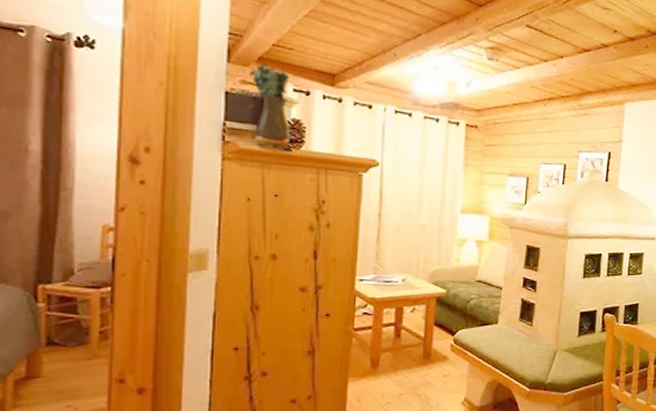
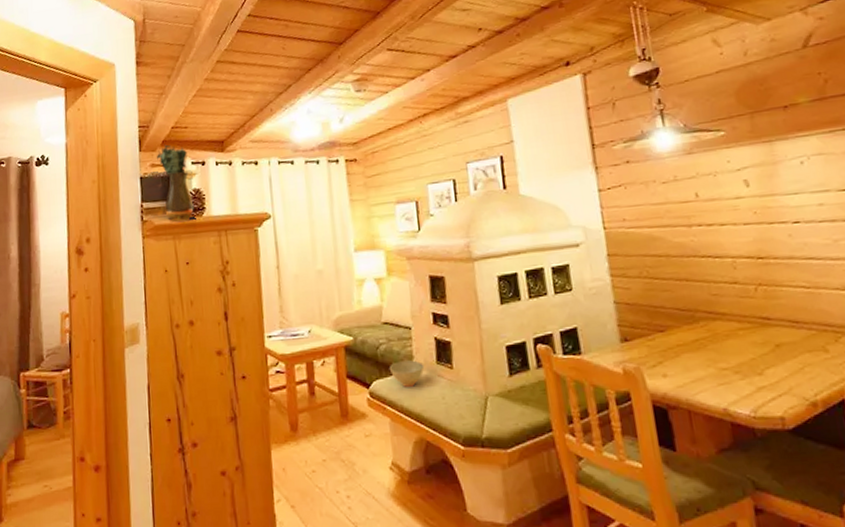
bowl: none [475,315,508,338] -> present [389,360,425,387]

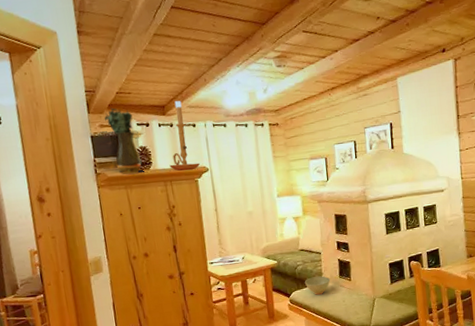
candle holder: none [225,134,261,219] -> present [169,101,200,172]

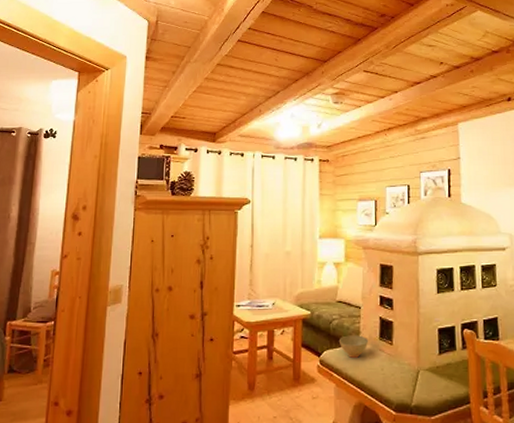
vase: present [104,107,142,175] -> none [154,130,184,200]
candle holder: present [169,101,200,172] -> none [211,129,242,201]

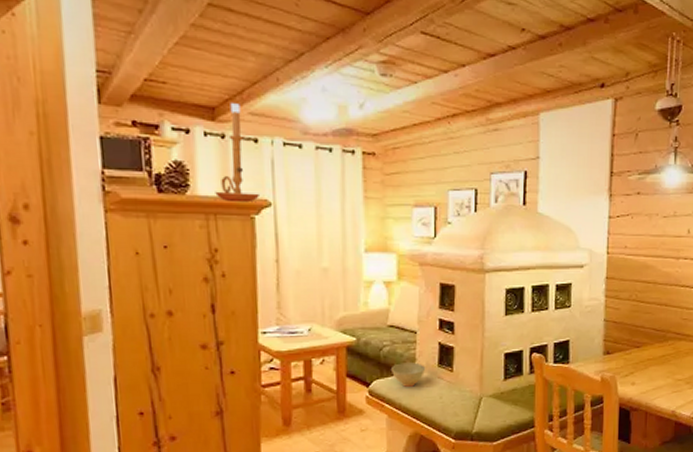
candle holder: none [211,129,242,201] -> present [215,103,259,203]

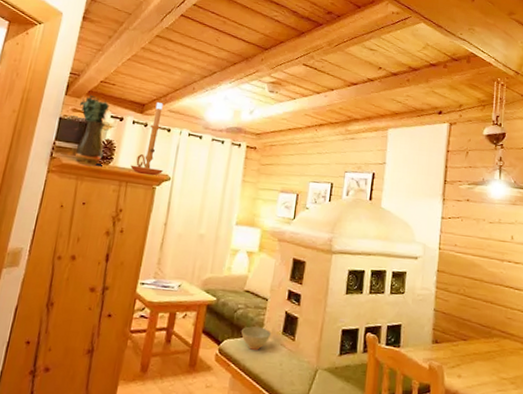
vase: none [122,98,174,199] -> present [75,93,109,167]

